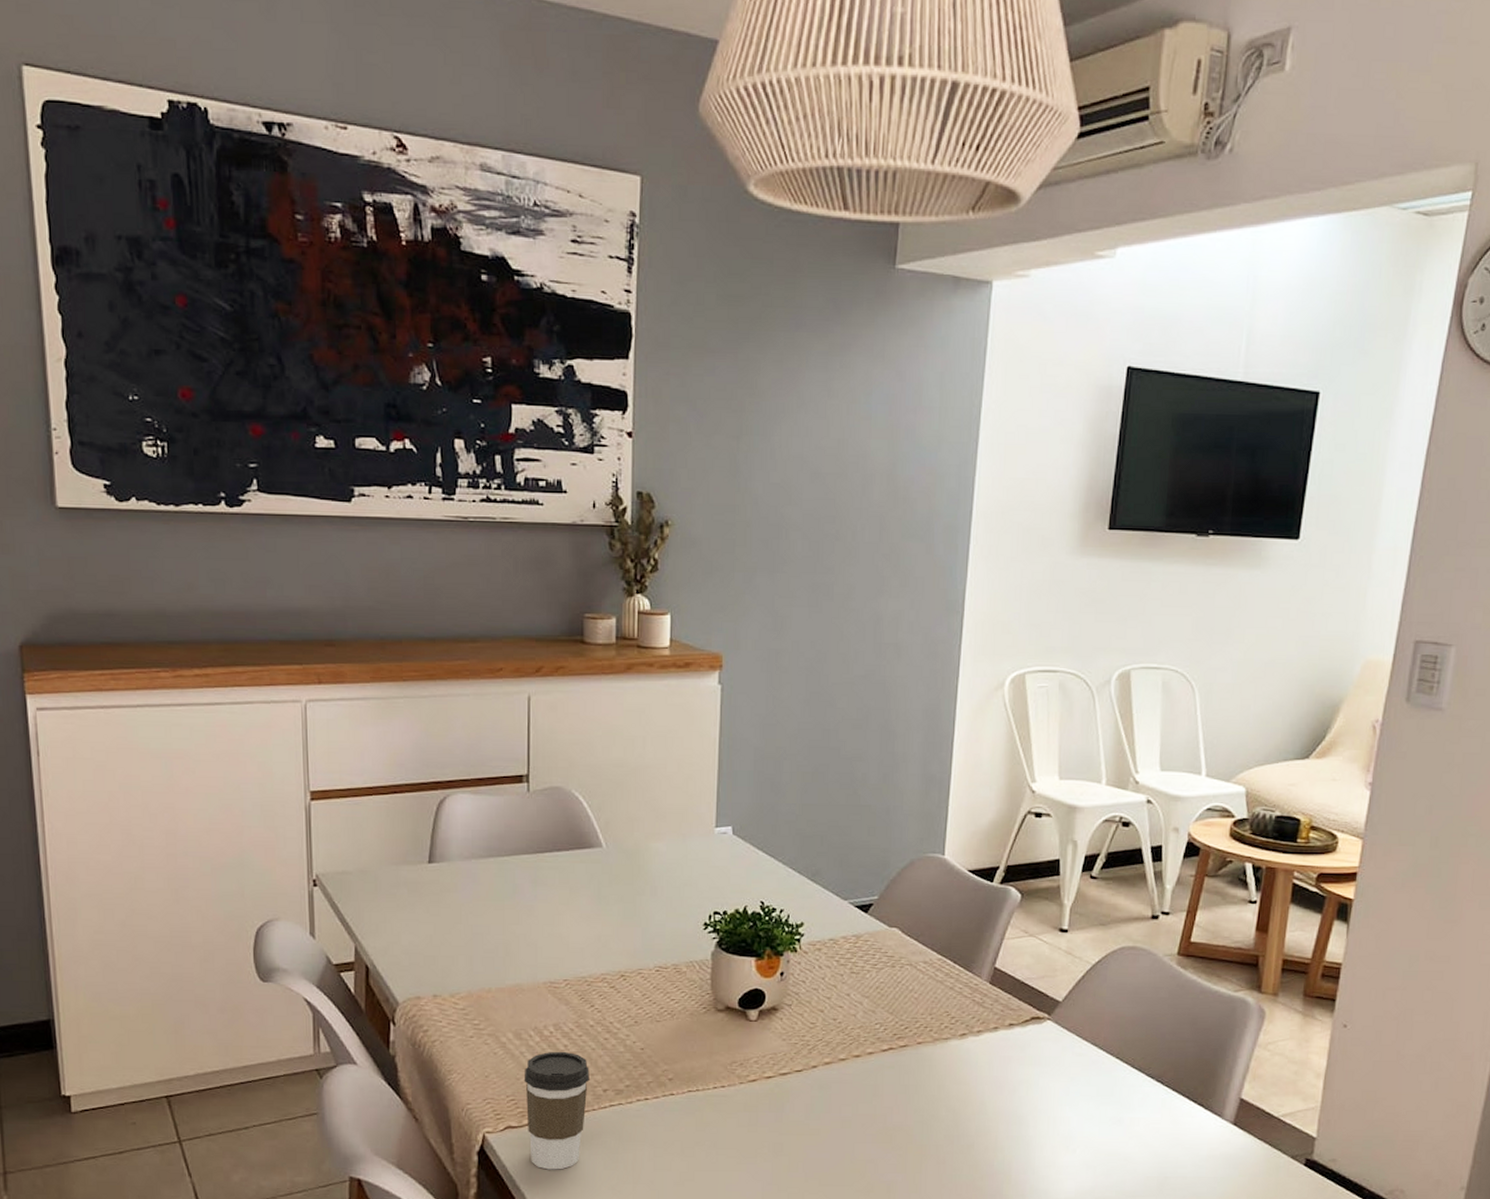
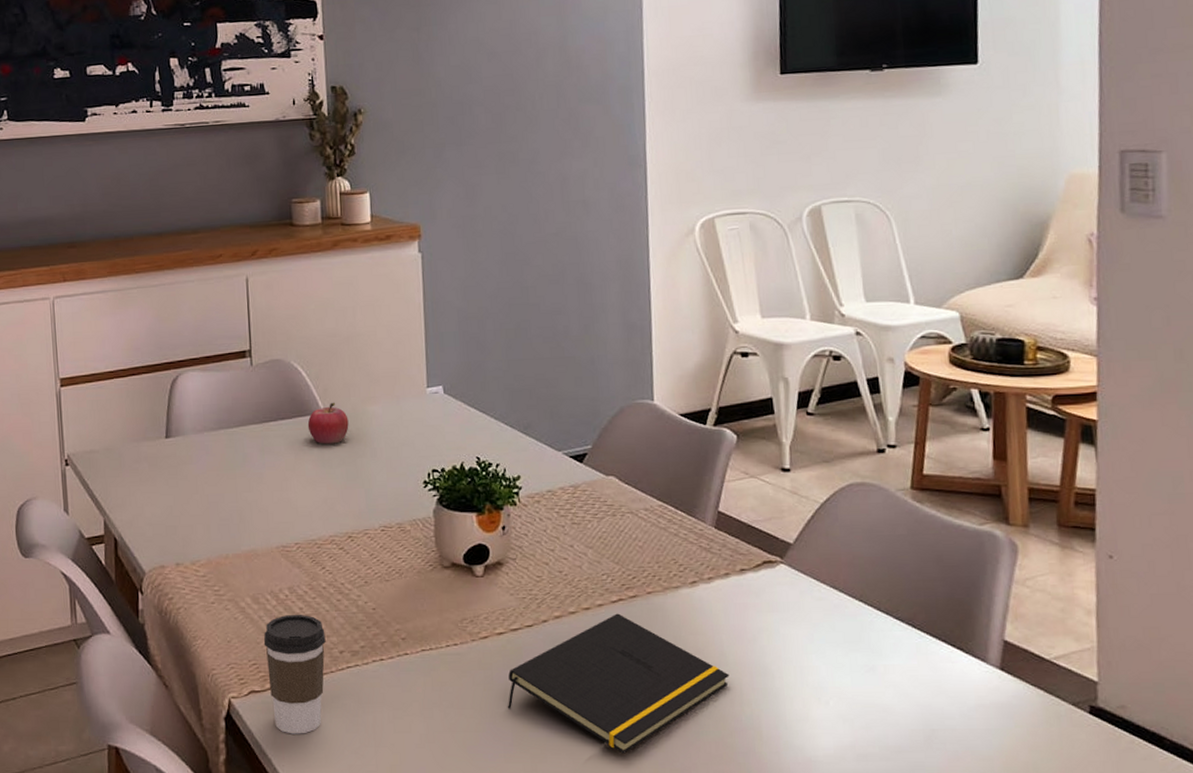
fruit: none [585,836,630,880] -> present [307,402,349,444]
notepad: none [769,1061,987,1194] -> present [507,613,730,754]

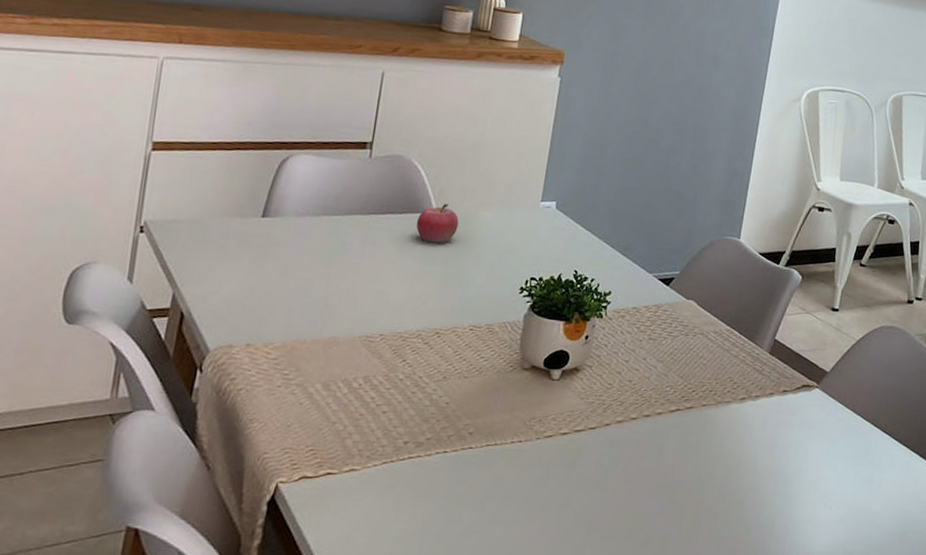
coffee cup: present [263,614,326,734] -> none [321,403,393,521]
notepad: present [507,613,730,754] -> none [557,421,757,547]

